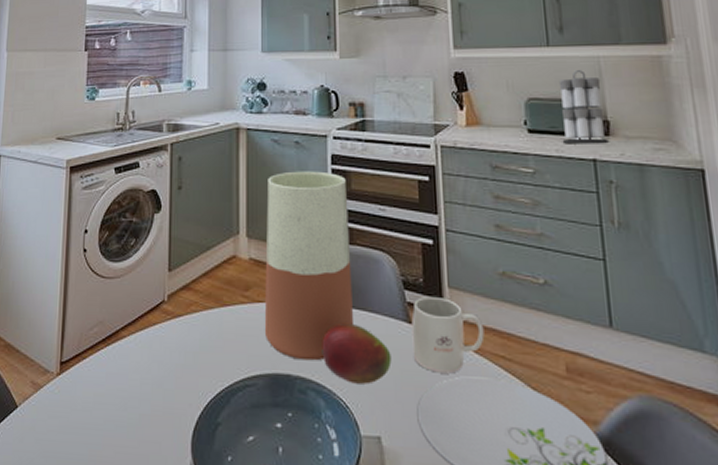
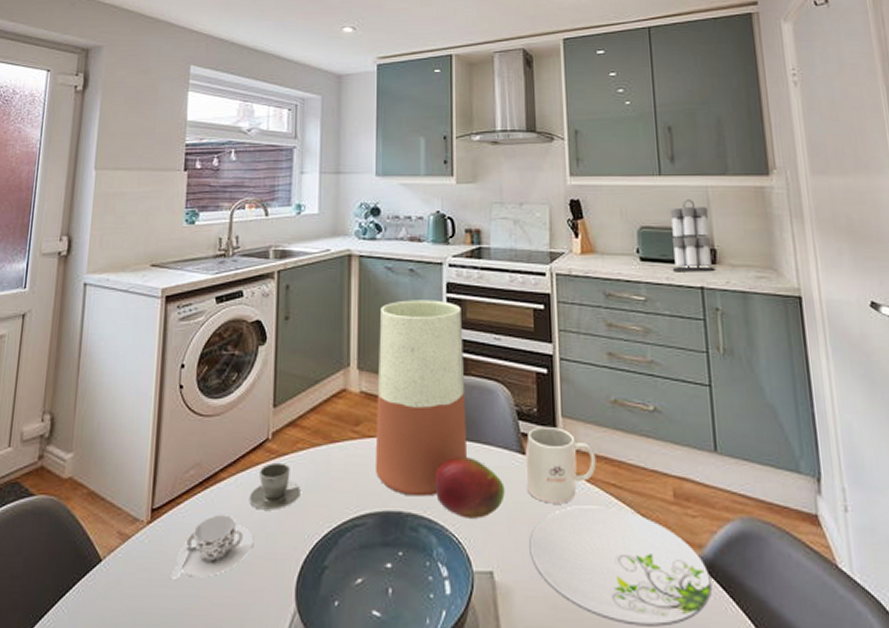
teacup: none [78,369,153,427] -> present [170,514,254,579]
teacup: none [148,323,195,368] -> present [249,462,301,510]

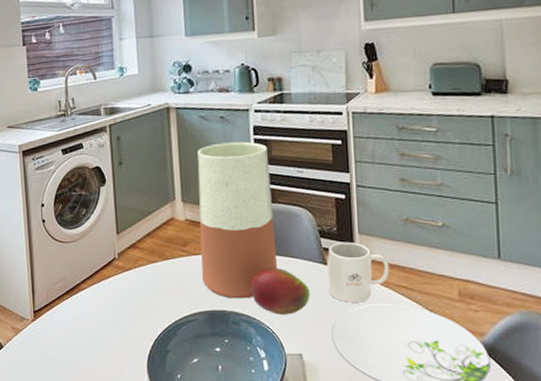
teacup: present [170,514,254,579] -> none [54,314,112,359]
teacup: present [249,462,301,510] -> none [105,275,144,310]
spice rack: present [669,198,715,272] -> none [462,33,506,104]

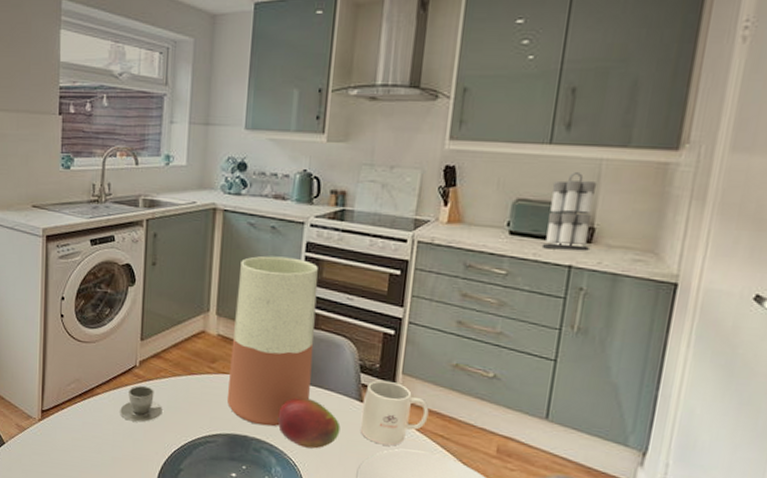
teacup: none [105,275,144,310] -> present [120,385,163,423]
spice rack: none [462,33,506,104] -> present [541,171,597,252]

